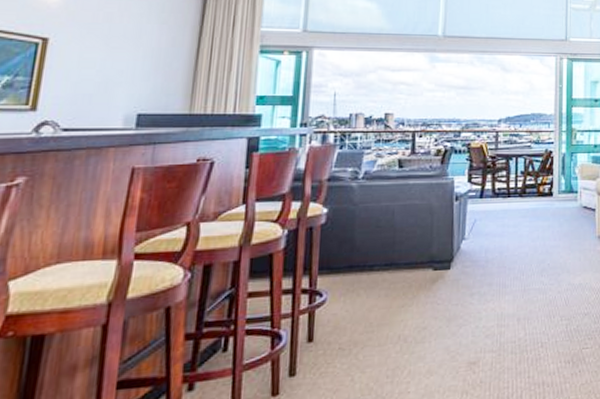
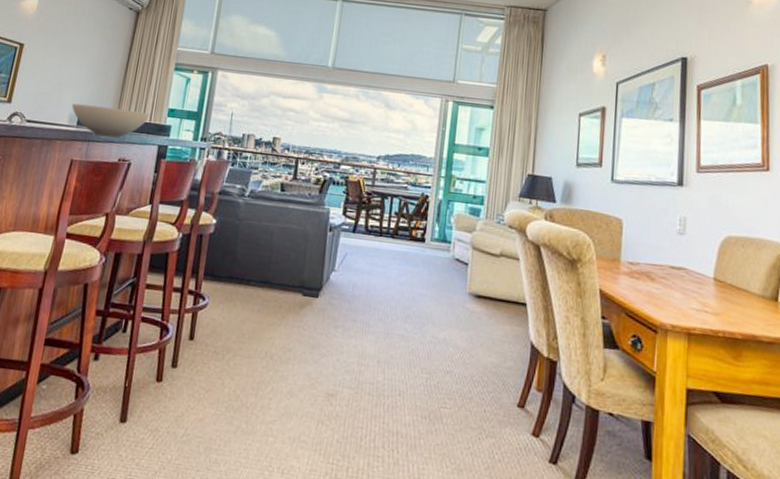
bowl: none [125,102,233,136] -> present [71,103,150,138]

